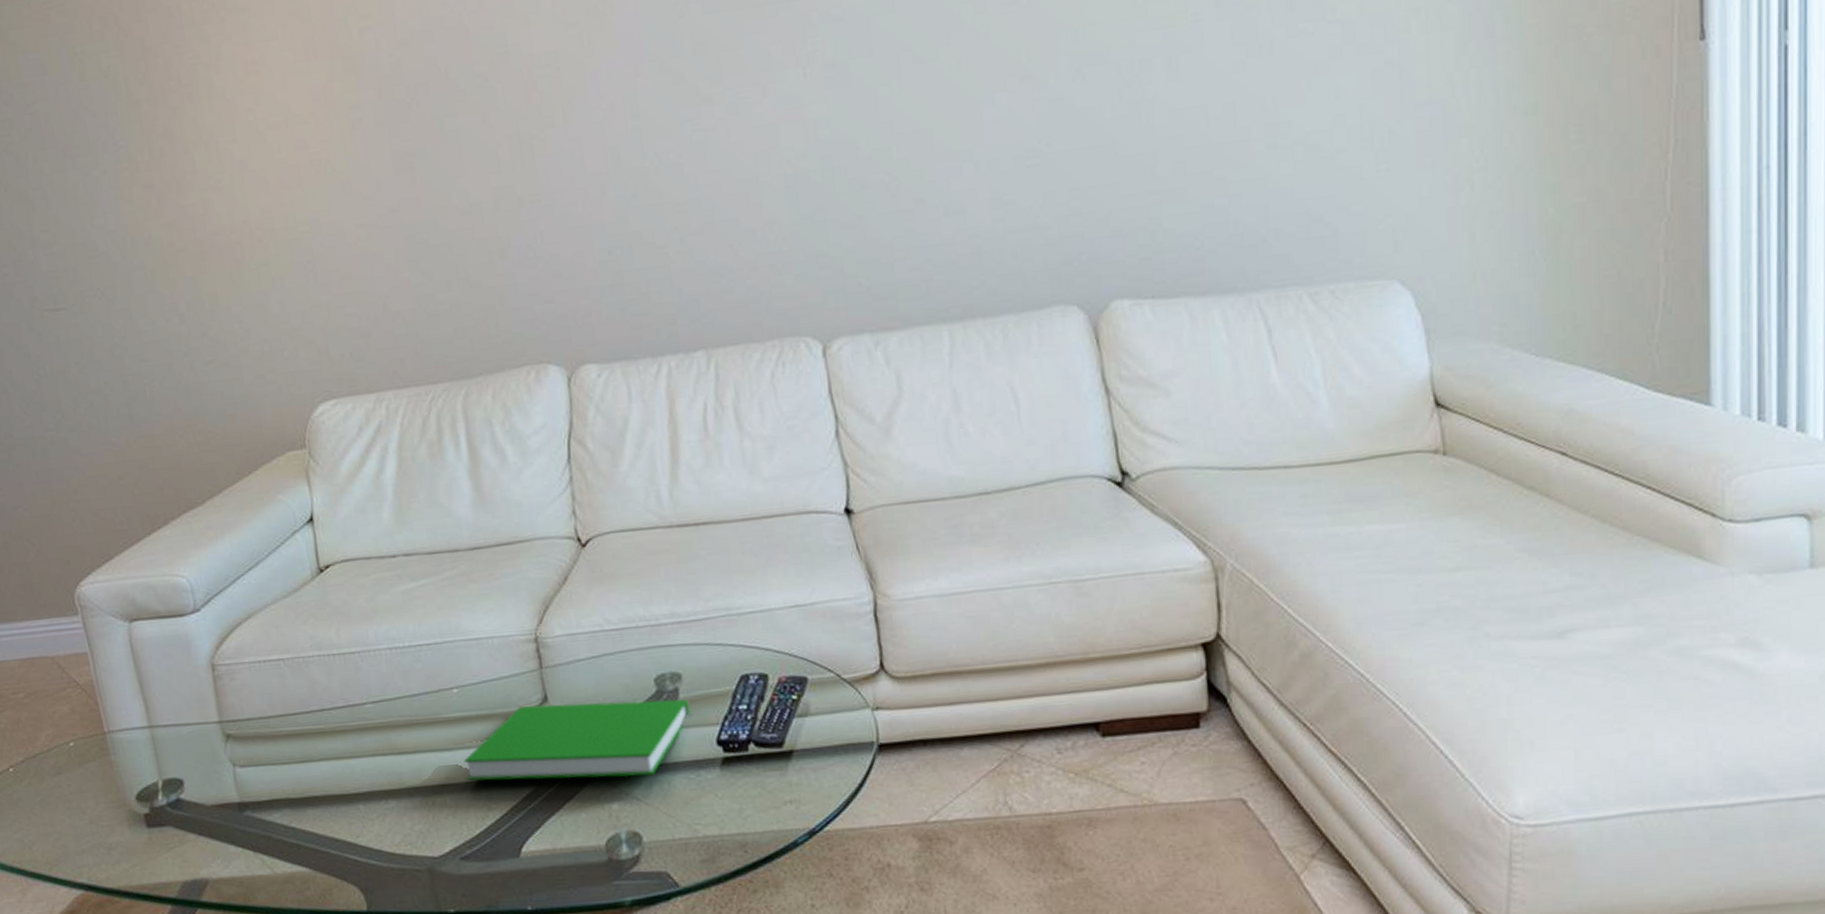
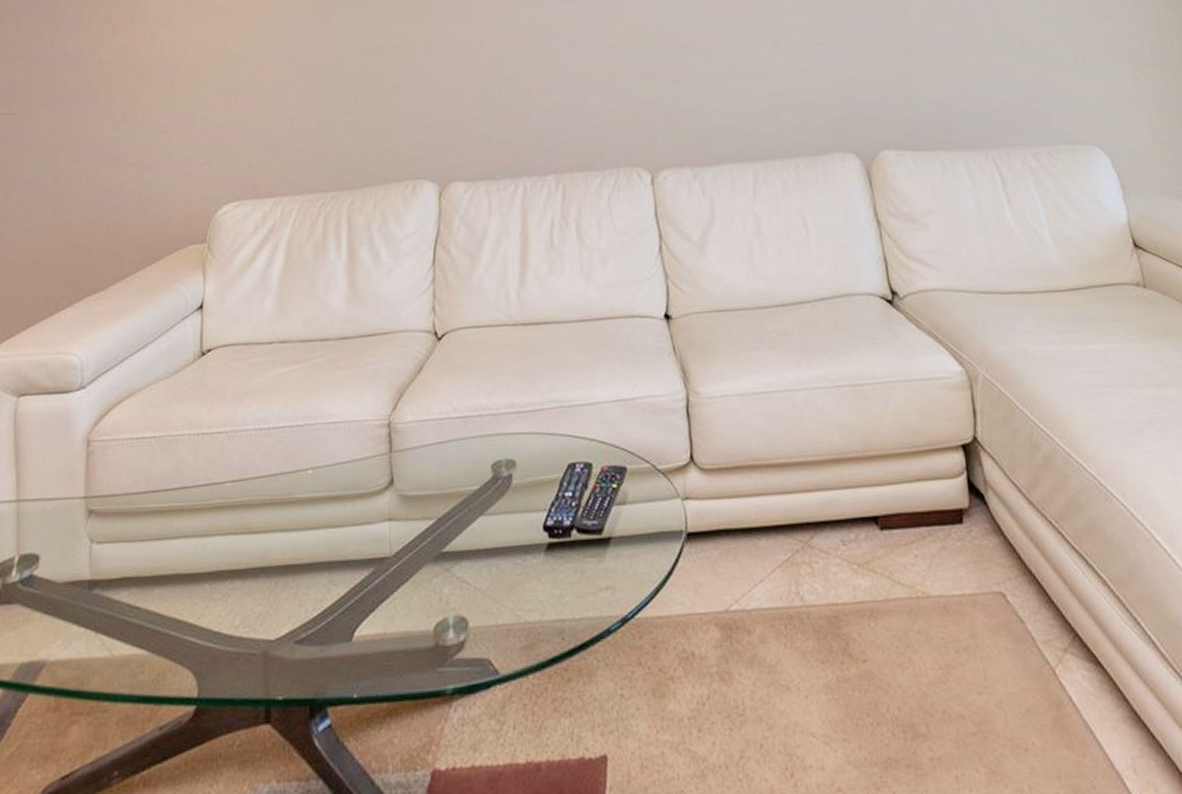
book: present [463,699,689,781] -> none [309,485,520,562]

